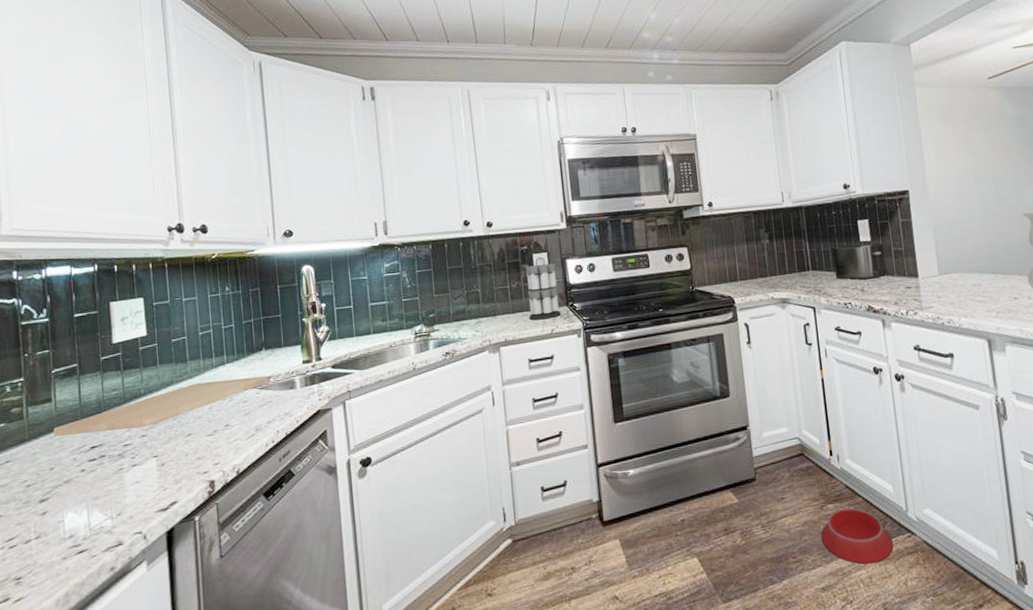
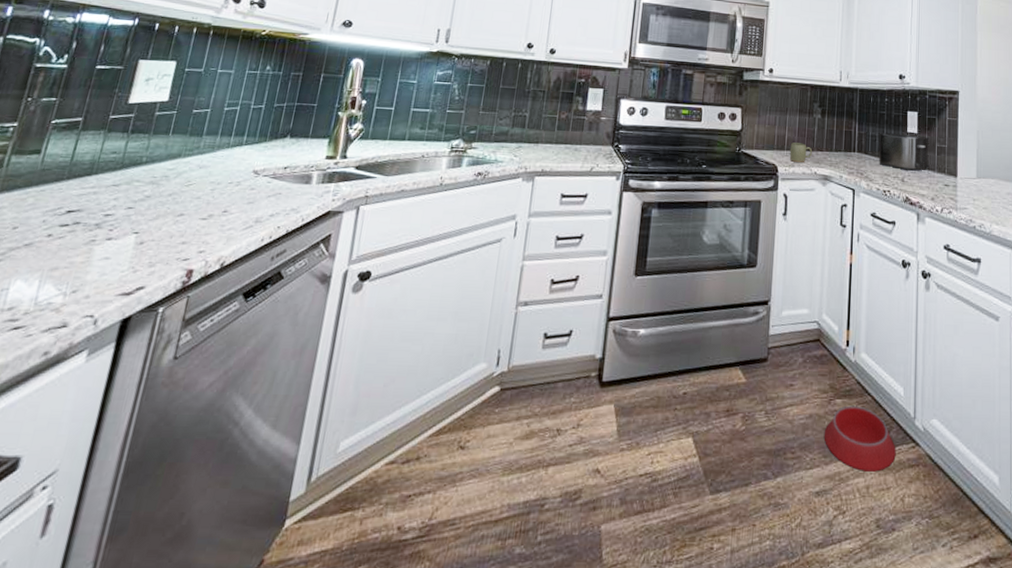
cutting board: present [53,375,270,437] -> none [30,160,287,199]
spice rack: present [525,256,561,321] -> none [571,92,610,156]
mug: none [742,271,767,291] -> present [789,142,813,162]

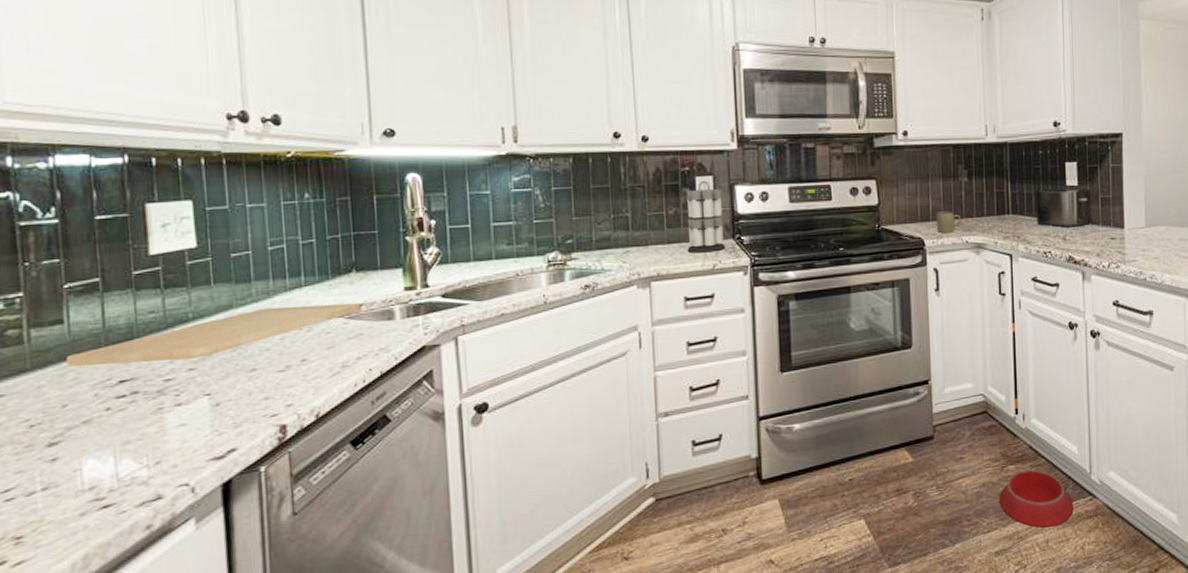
cutting board: none [30,160,287,199] -> present [66,302,361,368]
spice rack: none [571,92,610,156] -> present [686,180,725,253]

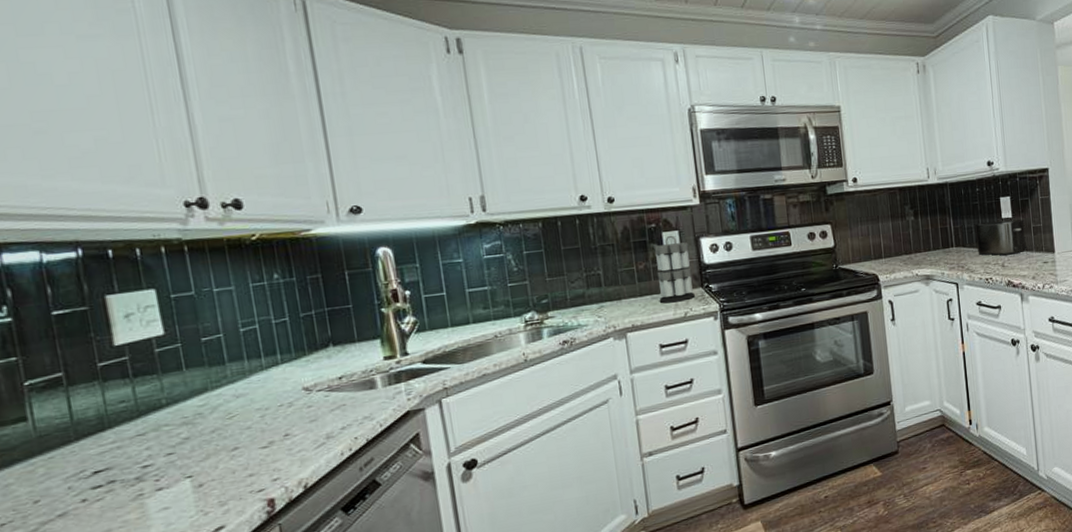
cutting board: present [66,302,361,368] -> none [33,375,341,464]
mug: present [935,211,962,233] -> none [887,248,911,268]
pet bowl: present [999,469,1074,528] -> none [959,471,1026,523]

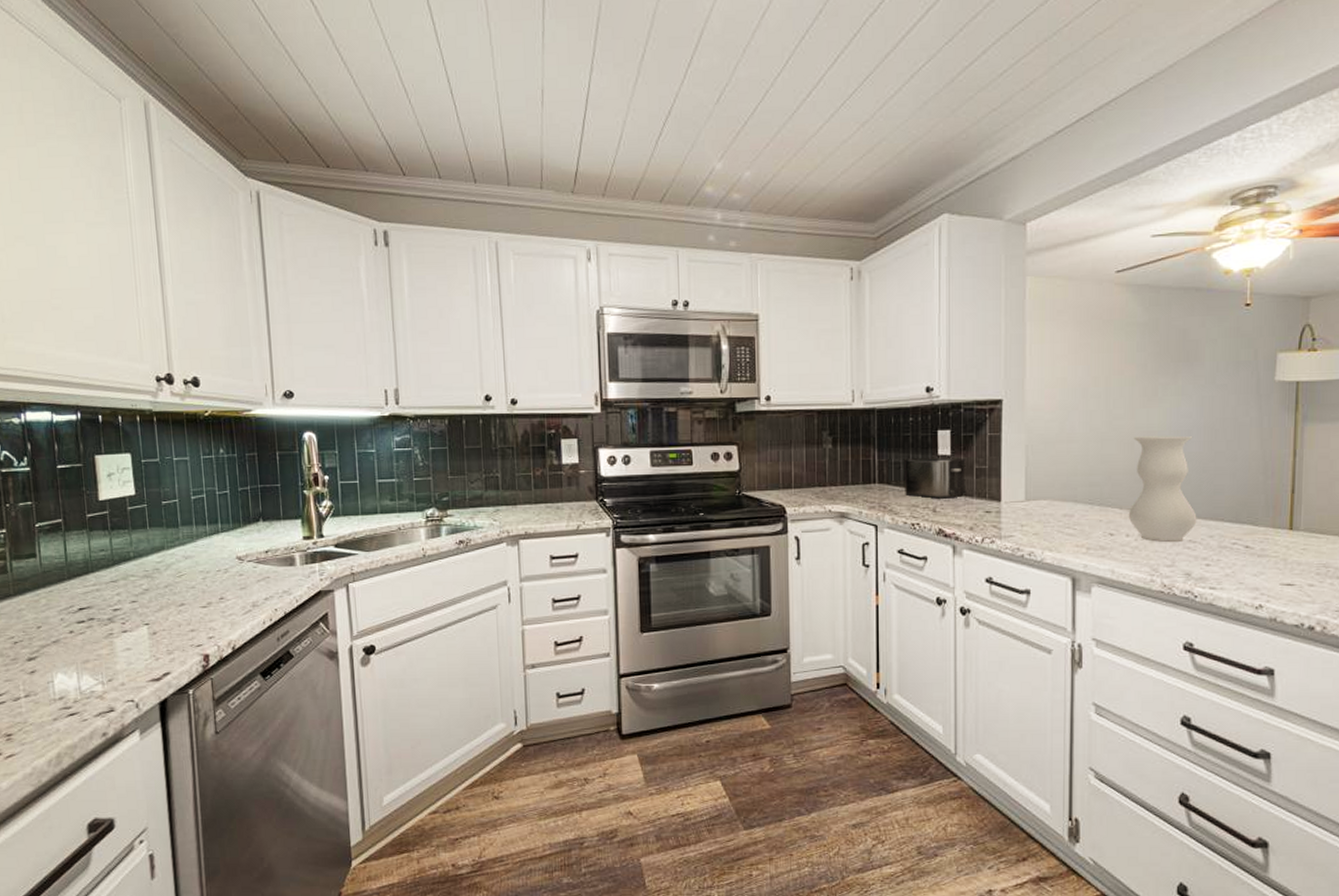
spice rack: present [653,235,695,304] -> none [552,443,589,514]

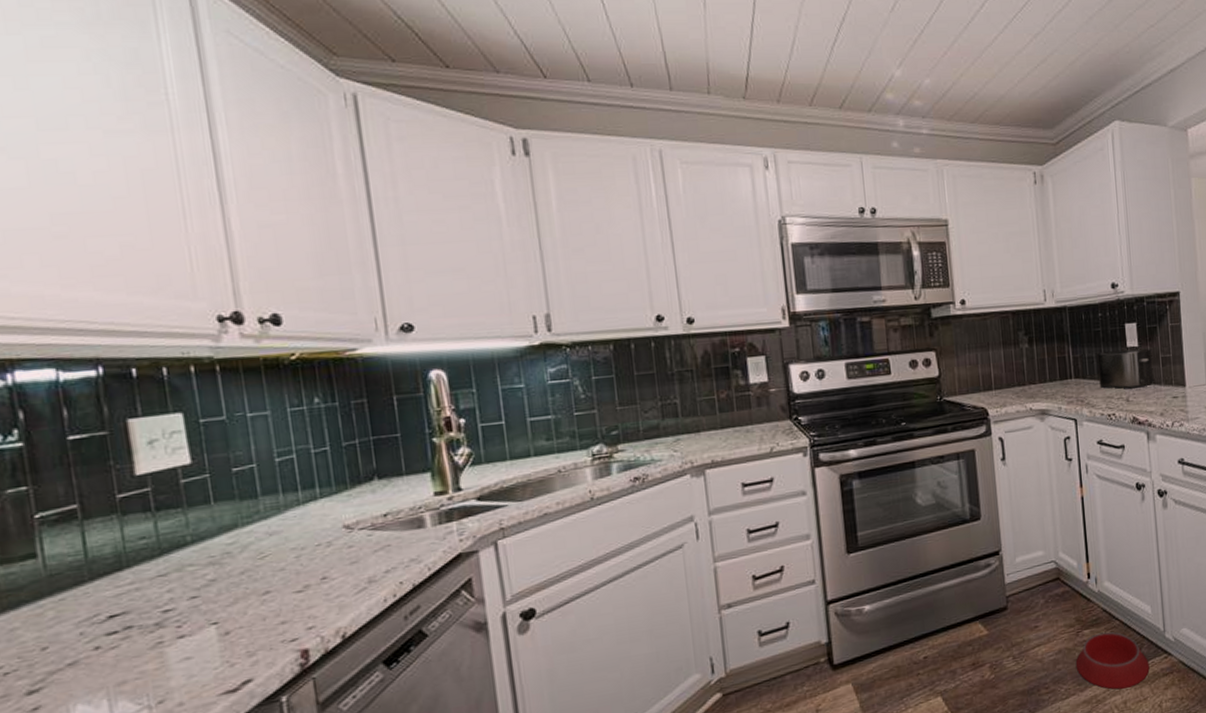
pet bowl: none [857,745,936,805] -> present [1075,631,1150,690]

